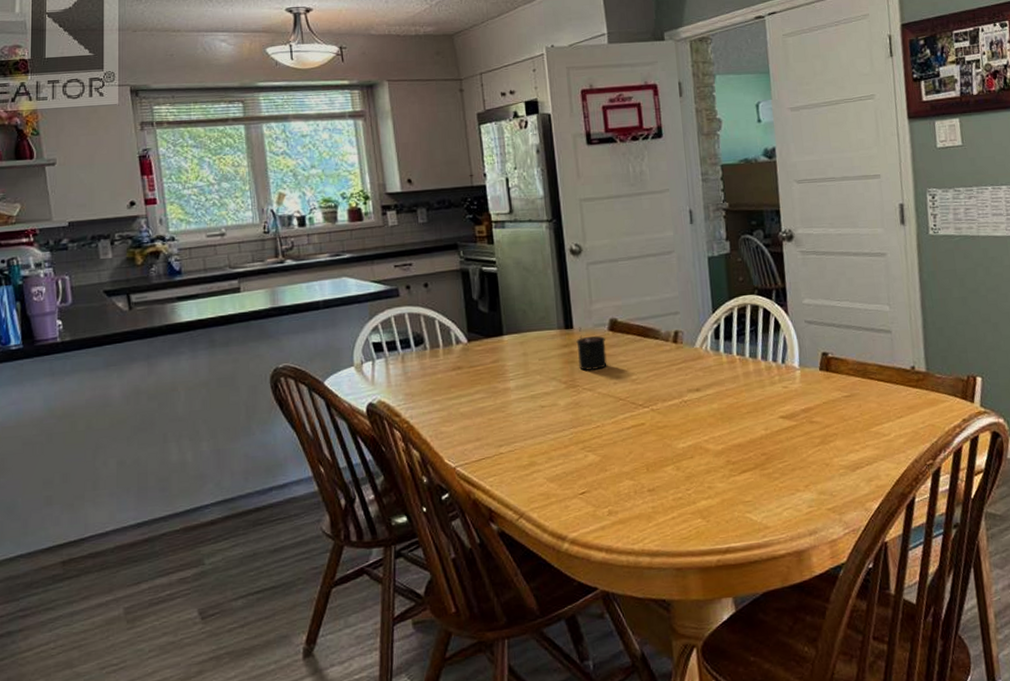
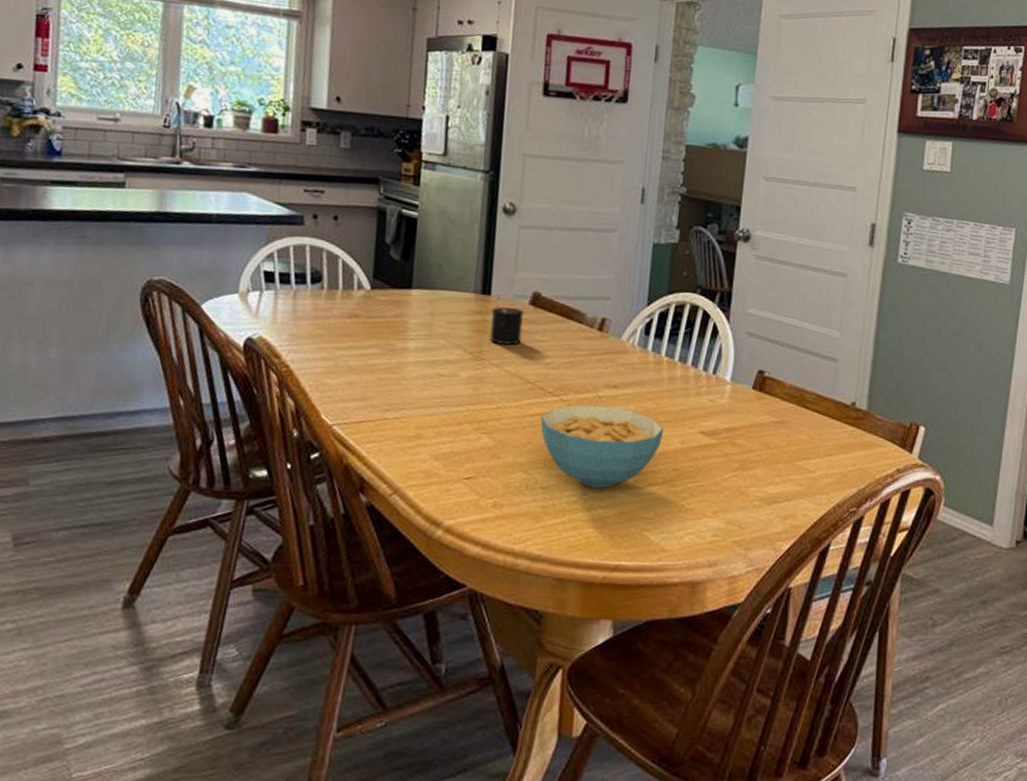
cereal bowl: none [636,408,748,483] -> present [540,404,664,489]

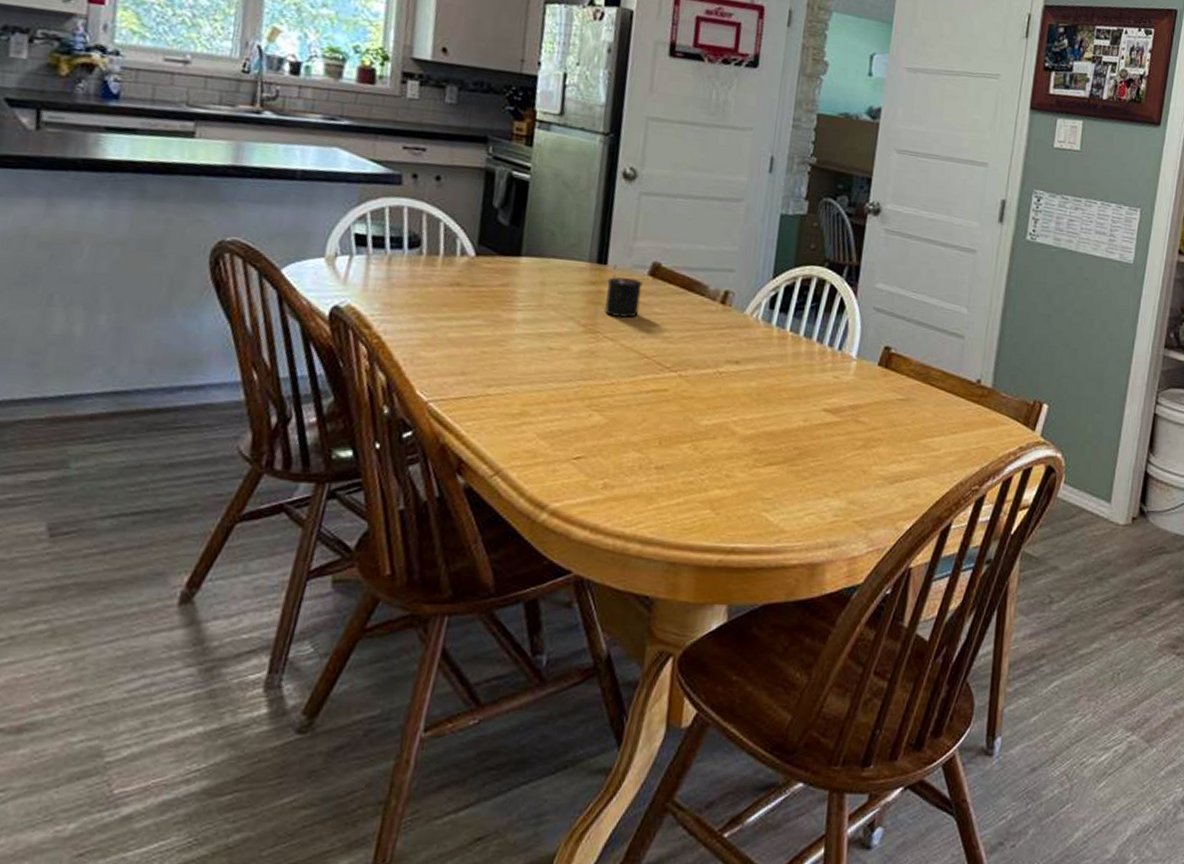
cereal bowl: present [540,404,664,489] -> none [657,380,787,469]

